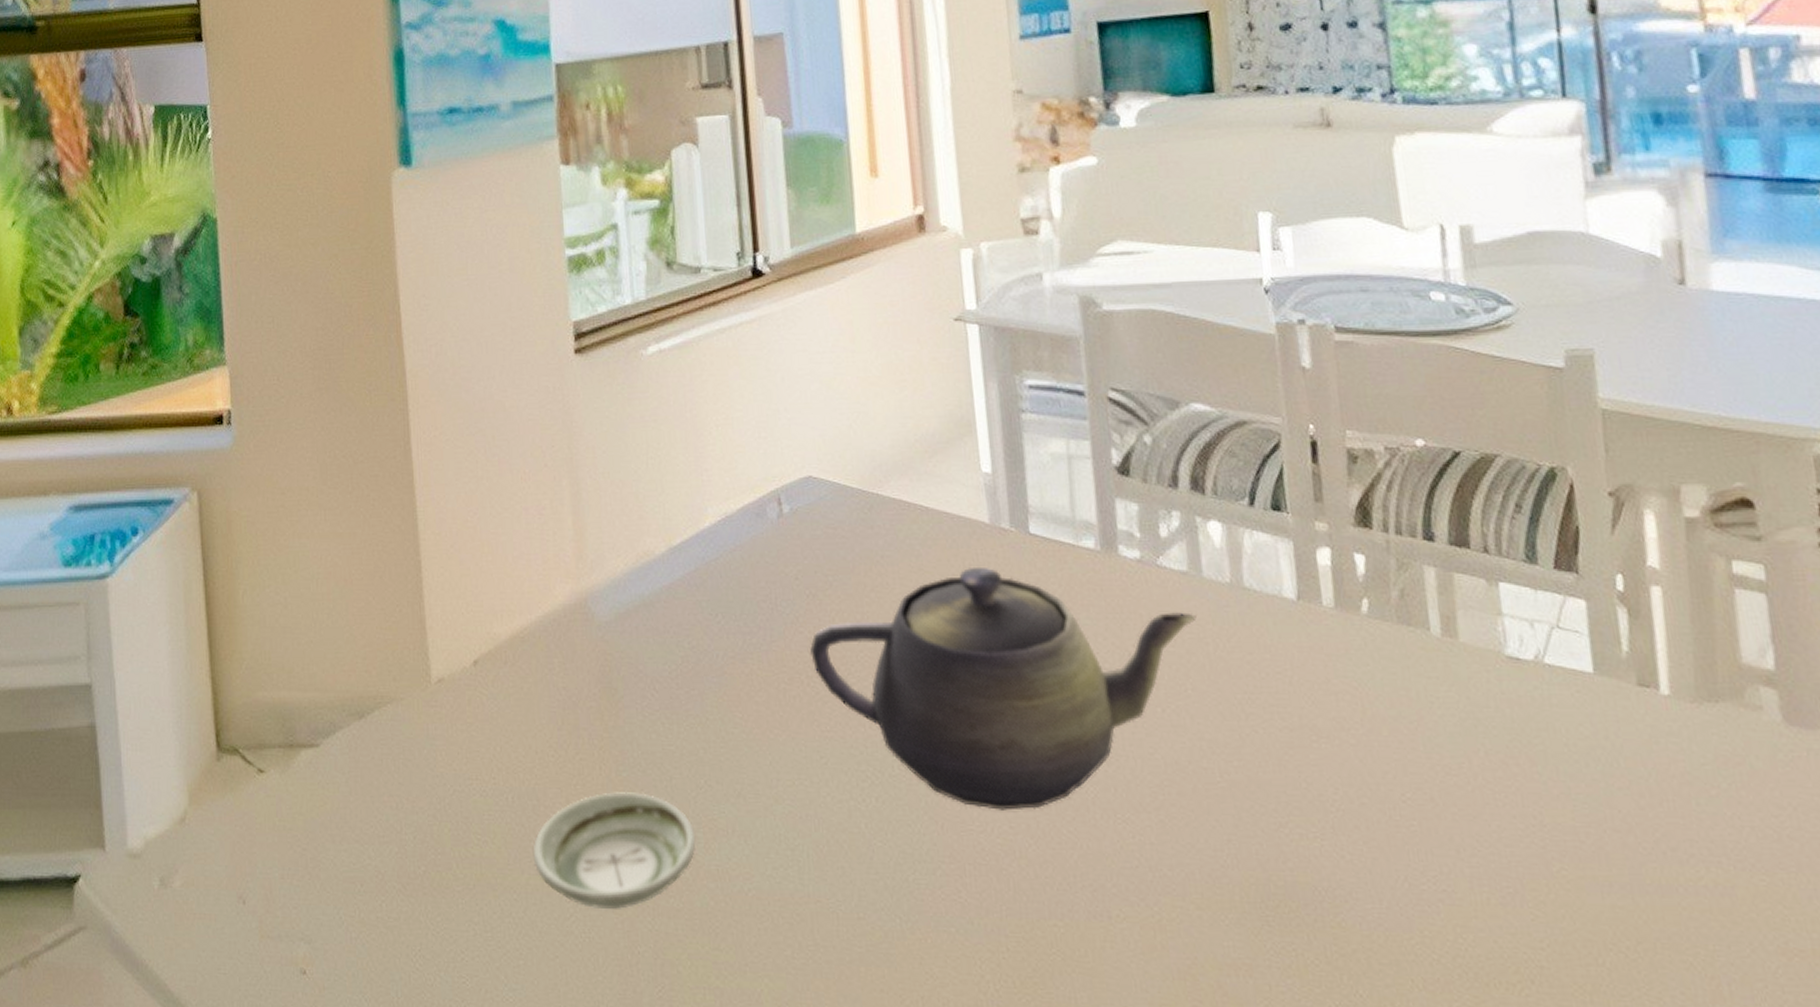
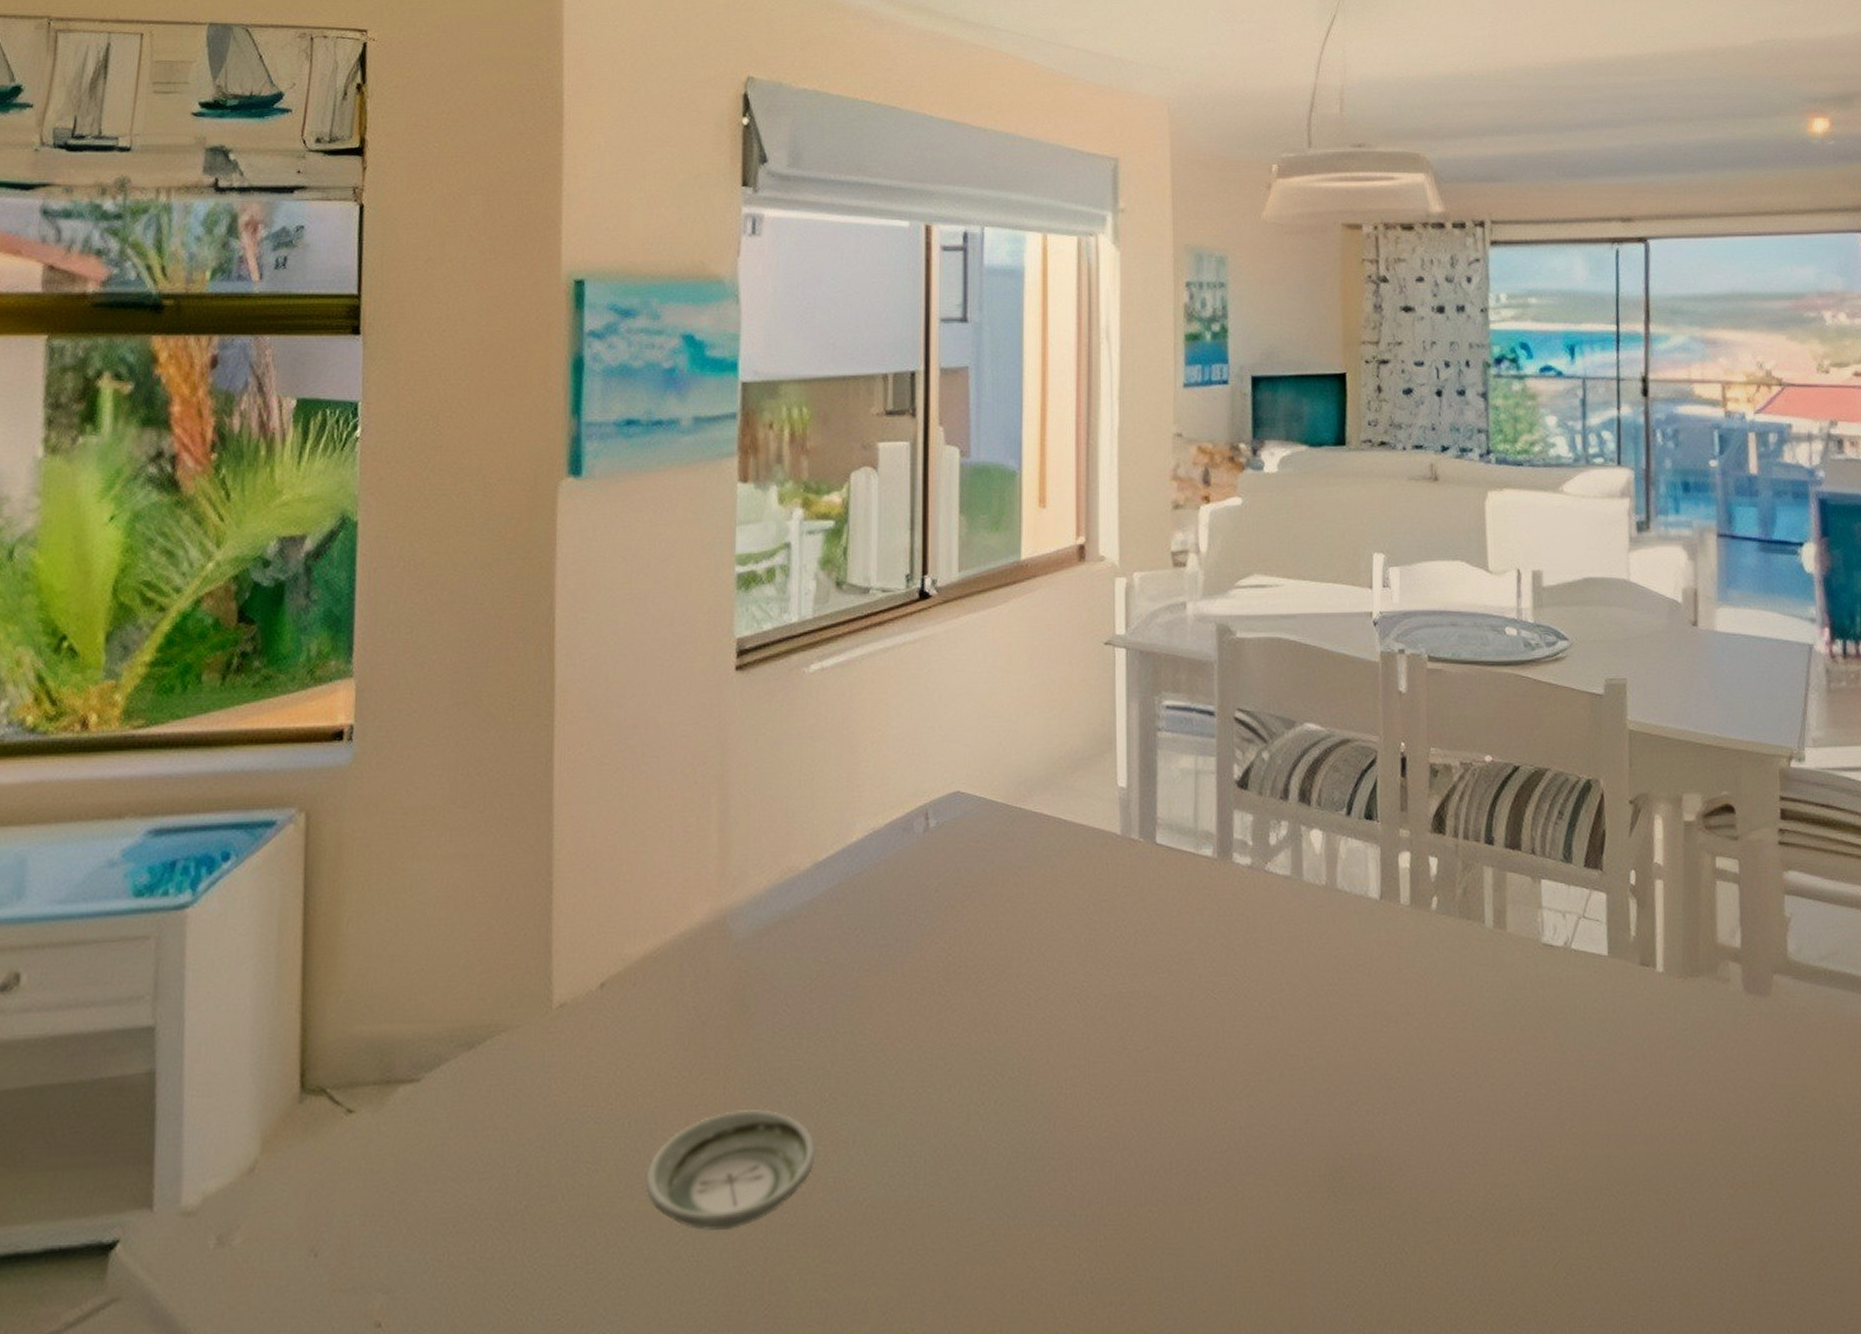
teapot: present [810,568,1197,811] -> none [944,876,1295,1105]

